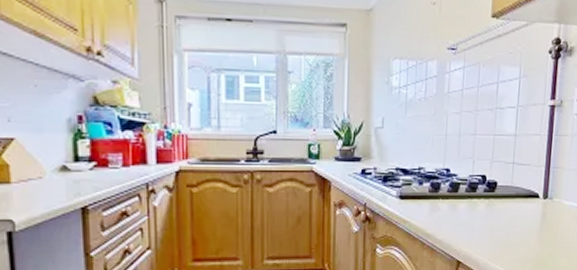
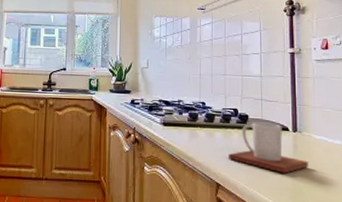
mug: none [472,190,556,245] -> present [229,122,309,173]

